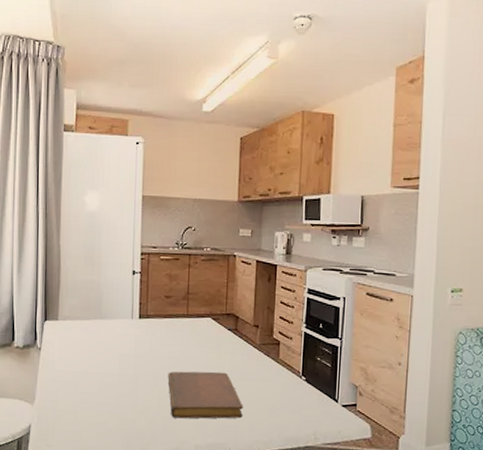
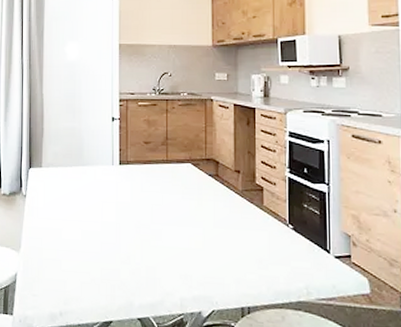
notebook: present [168,371,243,419] -> none [150,218,229,270]

